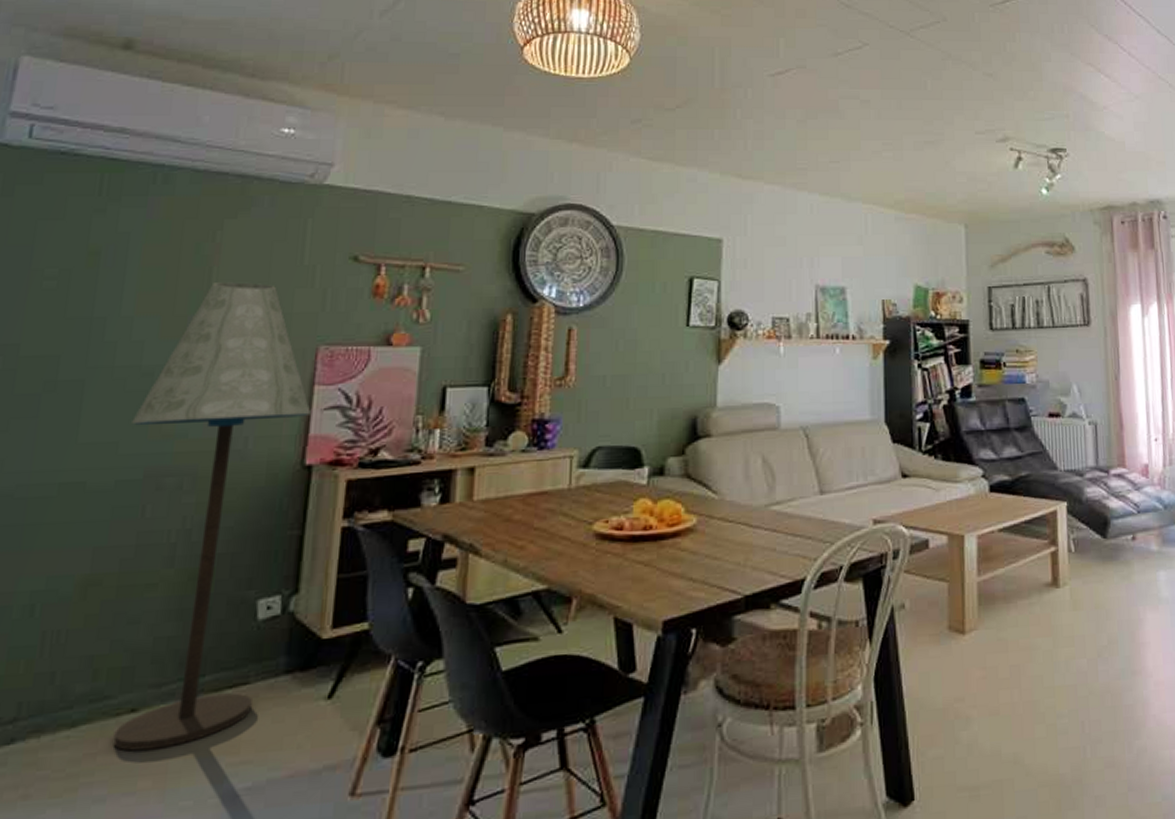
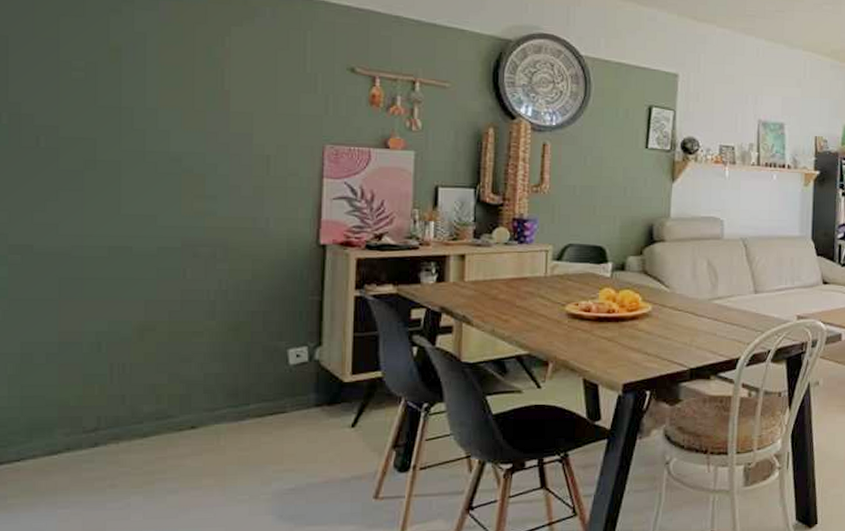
floor lamp: present [113,282,311,752] -> none [165,83,322,457]

